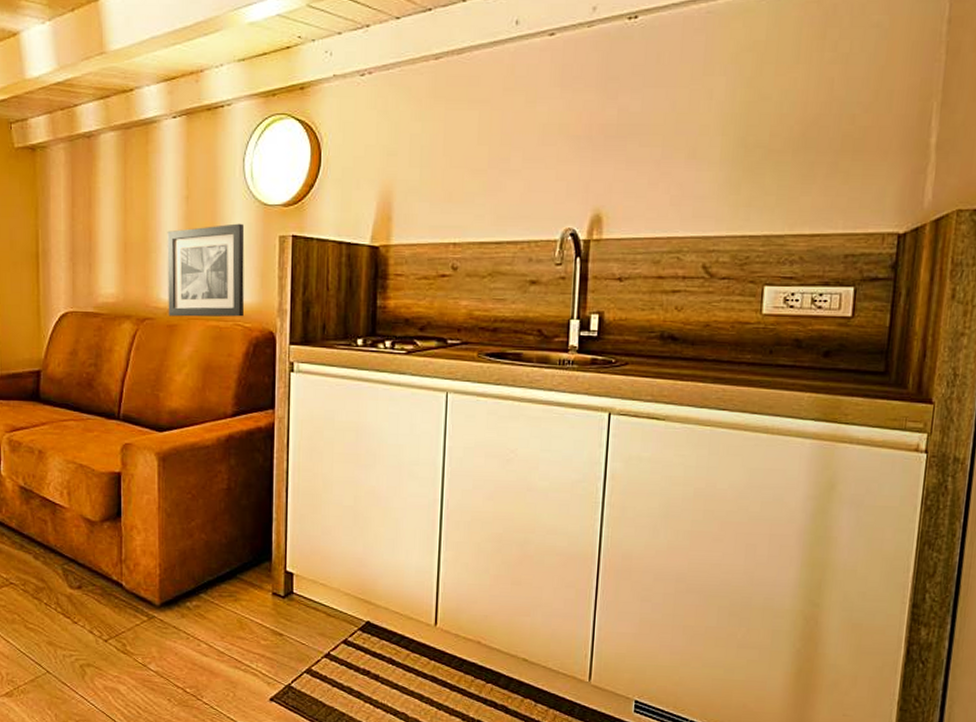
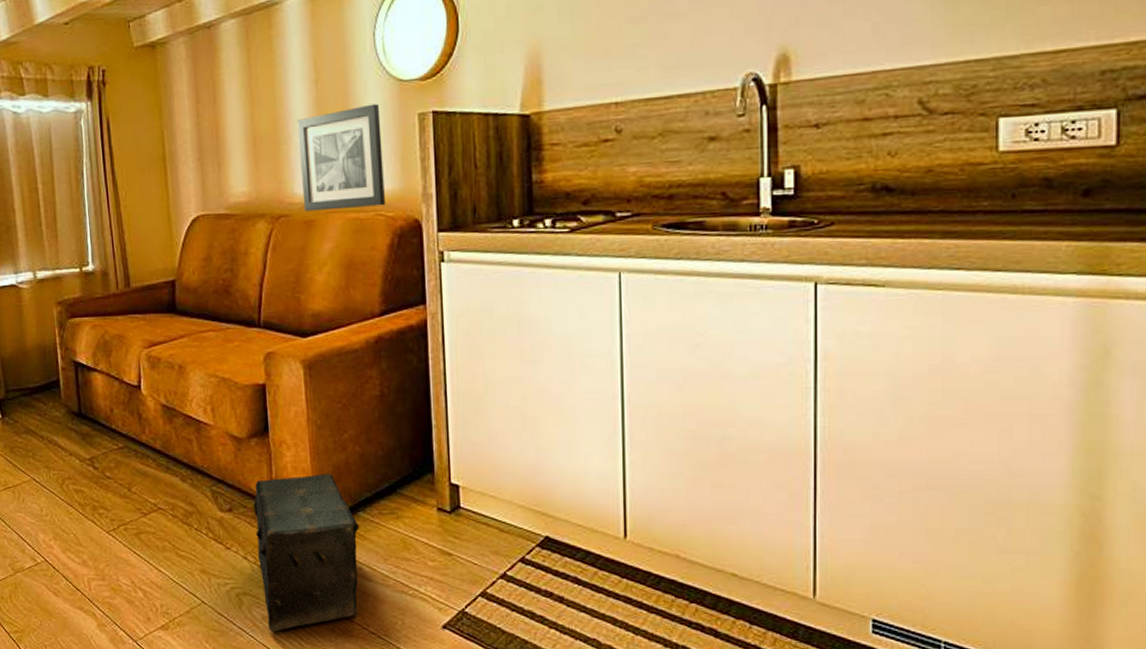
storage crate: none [101,557,200,701] -> present [253,474,359,632]

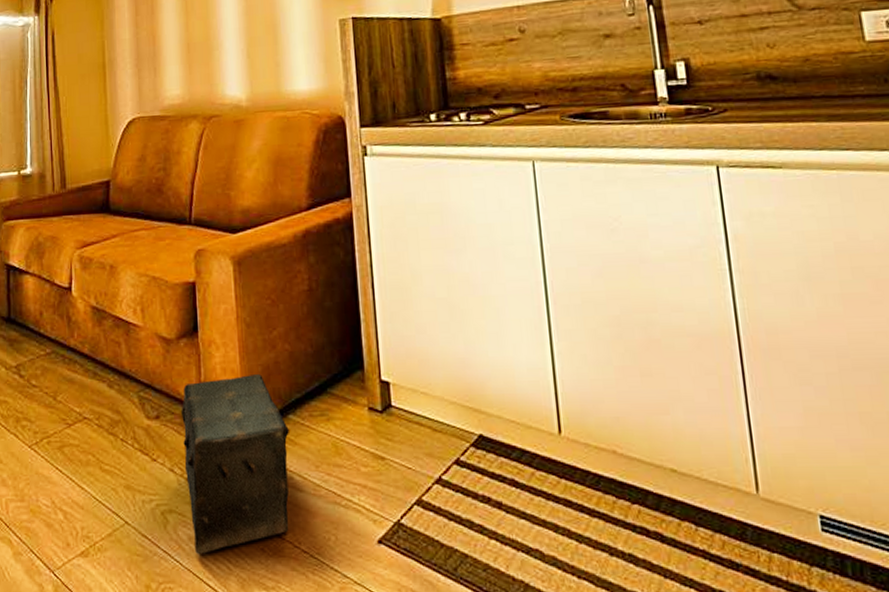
wall art: present [297,103,385,212] -> none [228,12,310,112]

